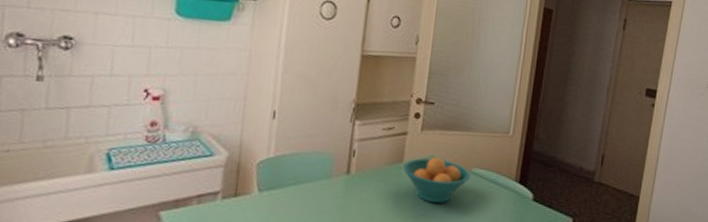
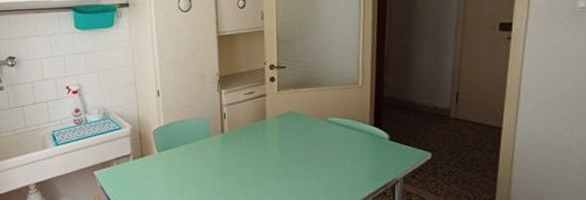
fruit bowl: present [403,156,471,204] -> none [267,111,328,150]

